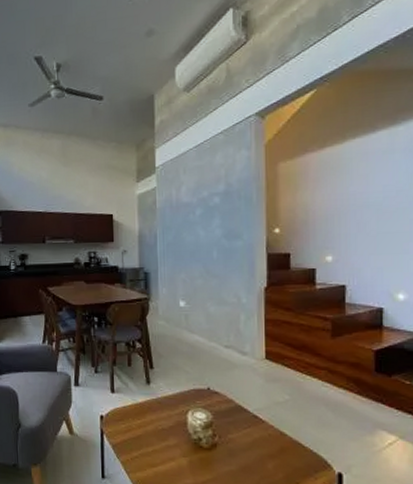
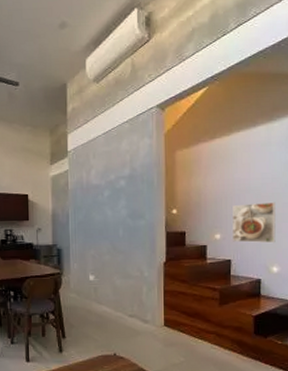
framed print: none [347,218,402,267] -> present [233,201,276,243]

